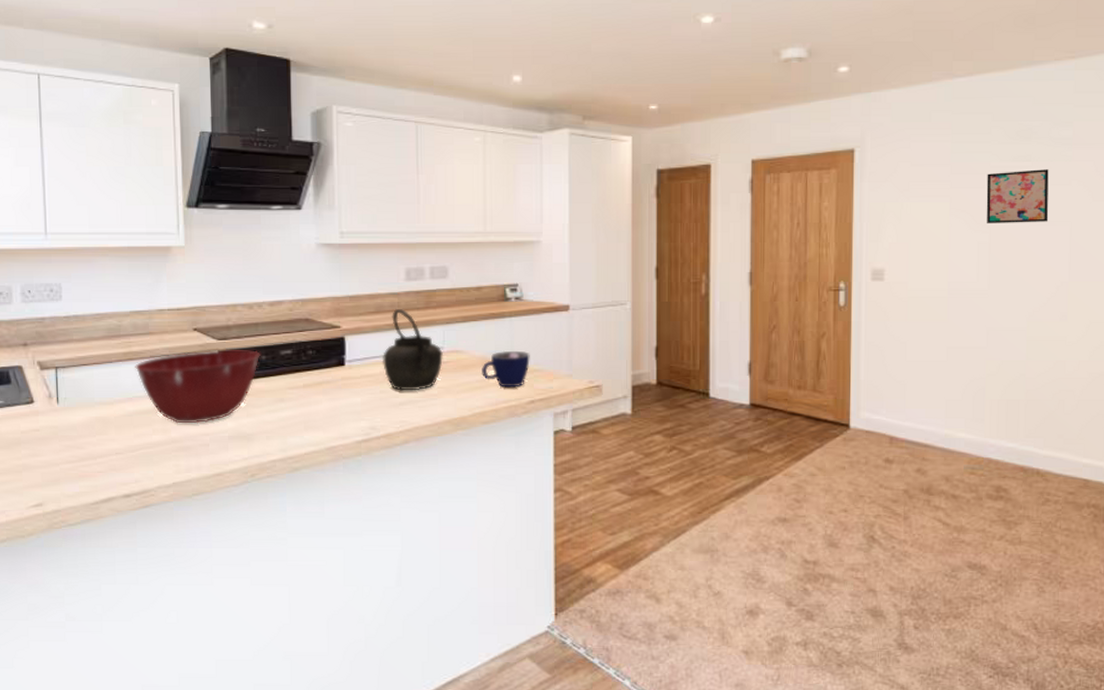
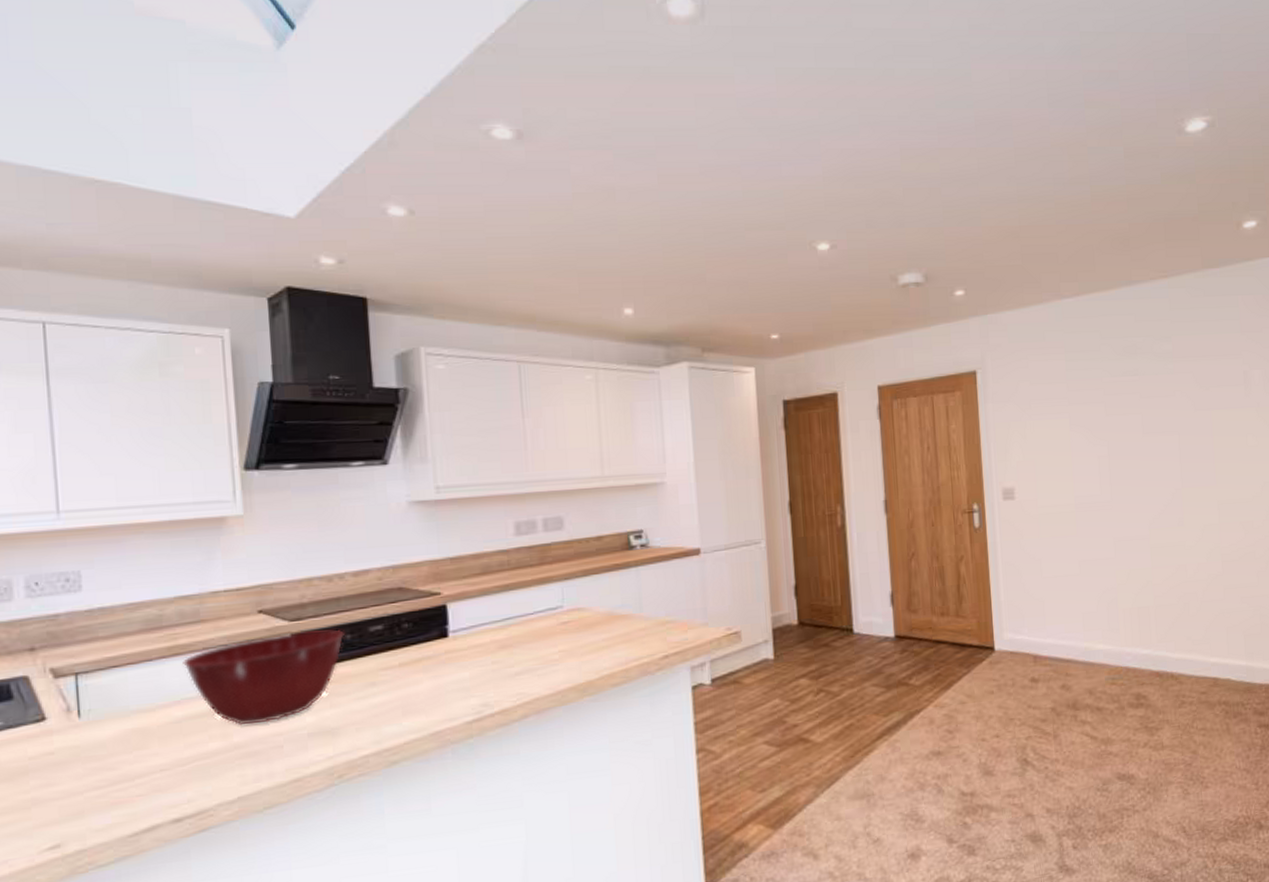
kettle: present [382,309,443,390] -> none [492,567,563,659]
cup: present [482,350,530,388] -> none [608,602,661,644]
wall art: present [986,169,1049,223] -> none [1100,382,1159,437]

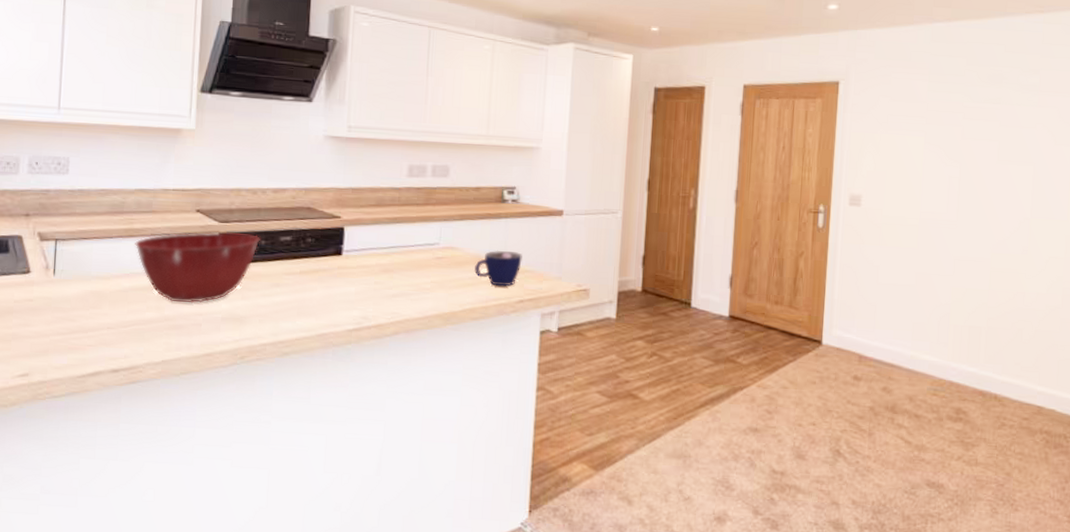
cup: none [608,602,661,644] -> present [474,250,523,287]

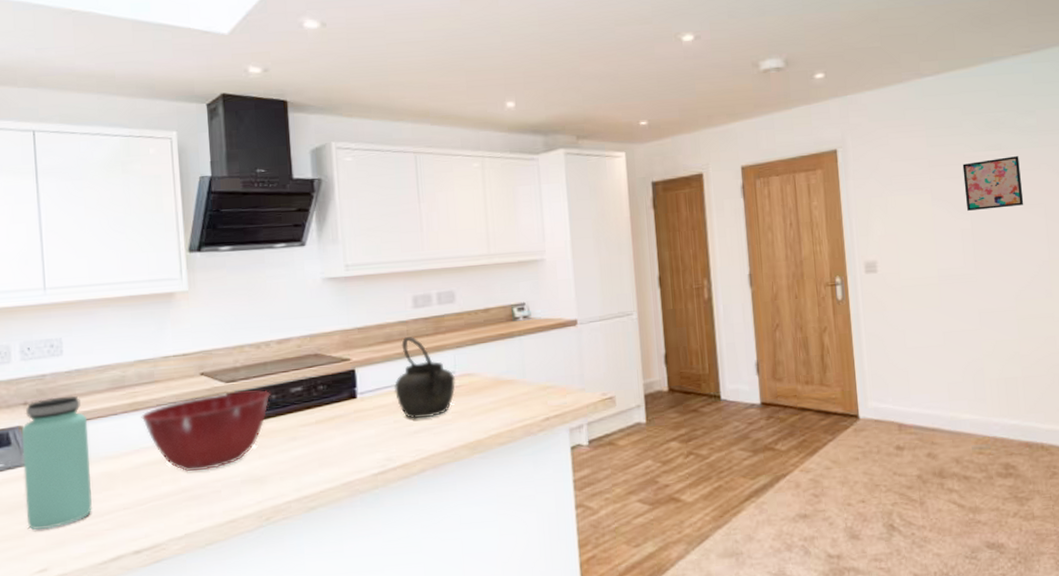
bottle: none [15,212,84,337] -> present [21,395,92,530]
kettle: none [378,204,439,283] -> present [394,337,455,418]
cup: present [474,250,523,287] -> none [494,368,542,407]
wall art: none [957,112,1016,161] -> present [962,156,1024,211]

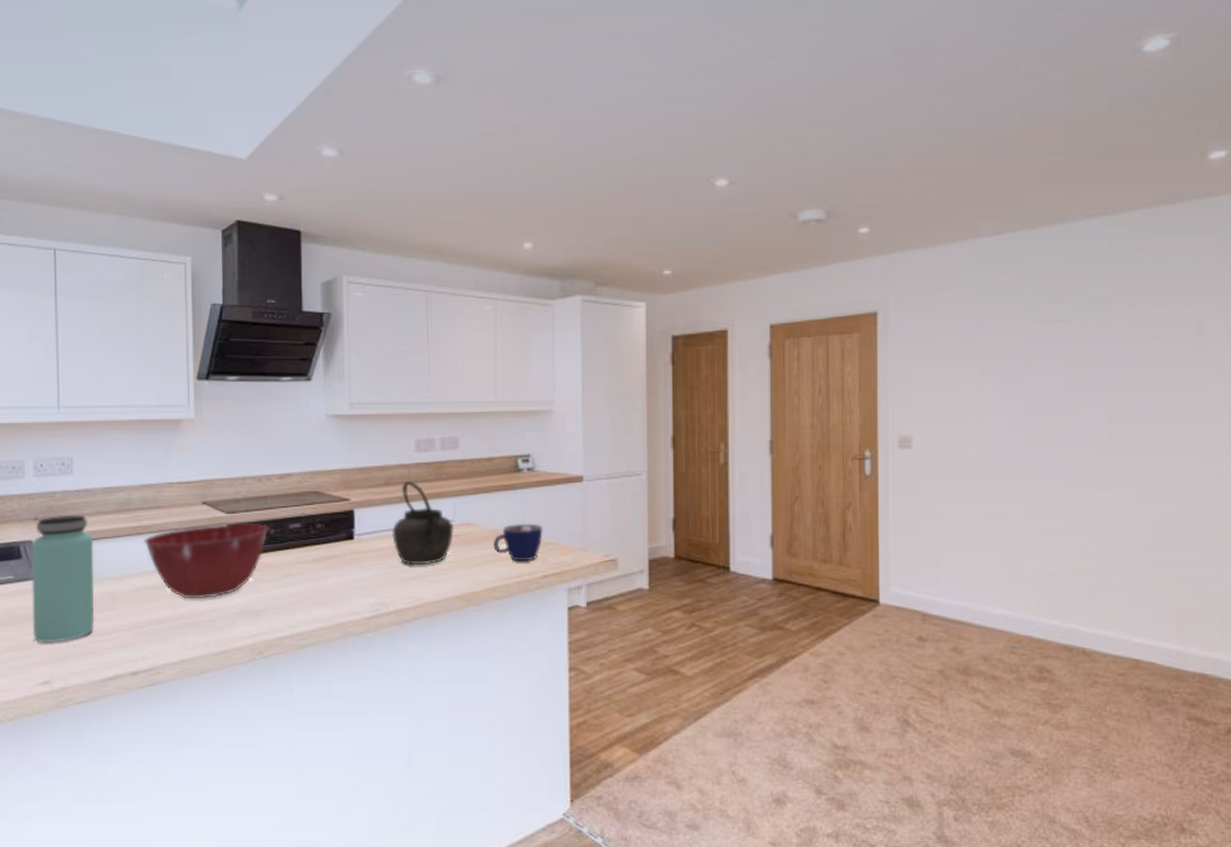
cup: none [494,368,542,407] -> present [493,523,543,562]
wall art: present [962,156,1024,211] -> none [1018,330,1086,387]

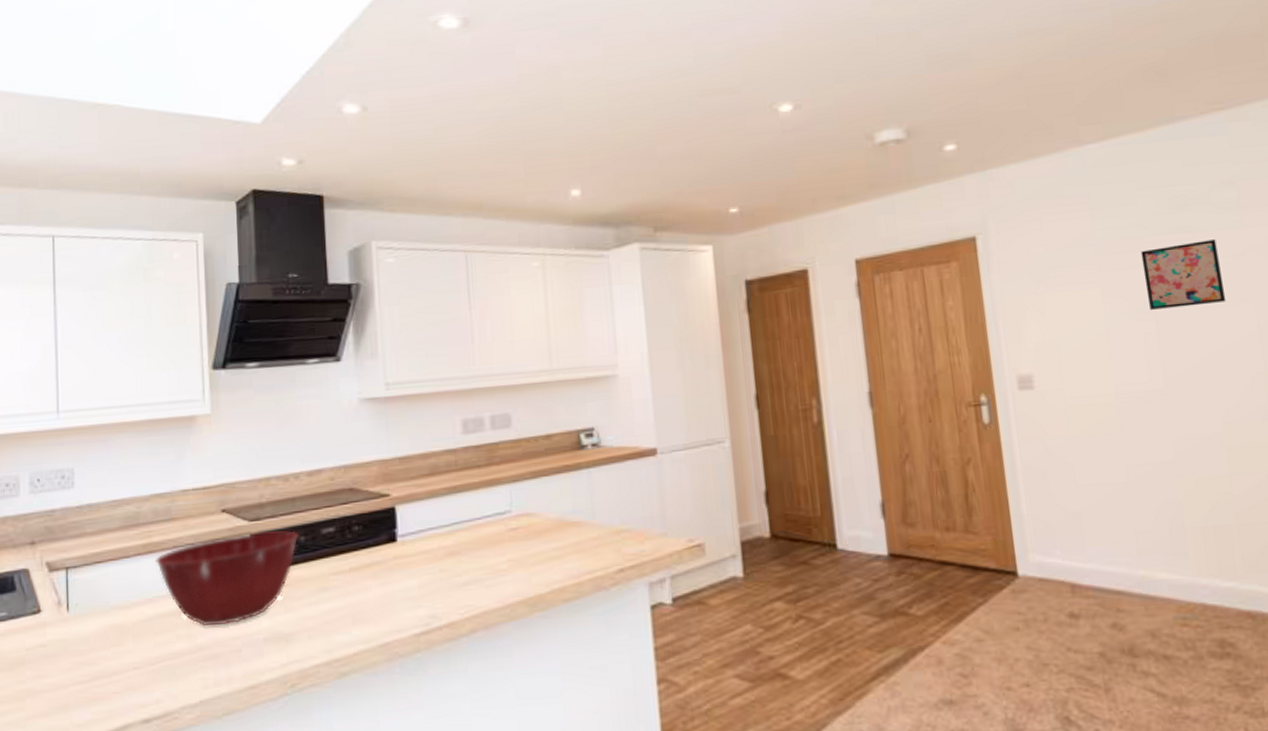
bottle: present [31,515,95,643] -> none [27,534,100,691]
kettle: present [391,481,454,564] -> none [439,468,512,567]
cup: present [493,523,543,562] -> none [558,508,615,555]
wall art: none [1018,330,1086,387] -> present [1140,239,1227,310]

